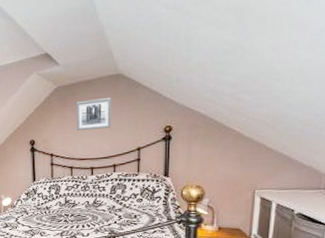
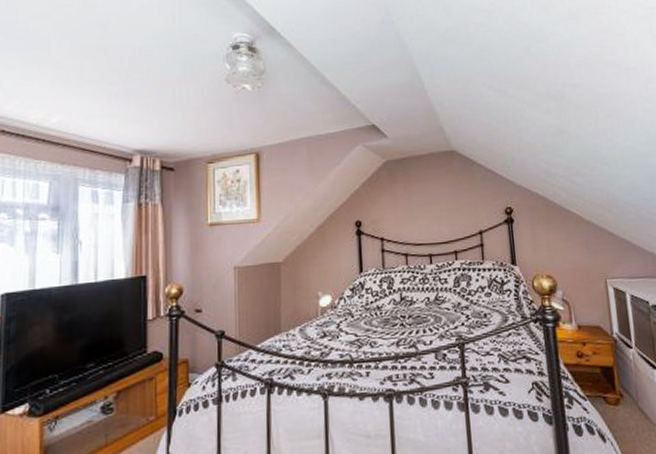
wall art: present [76,98,111,130] -> none [409,175,448,210]

